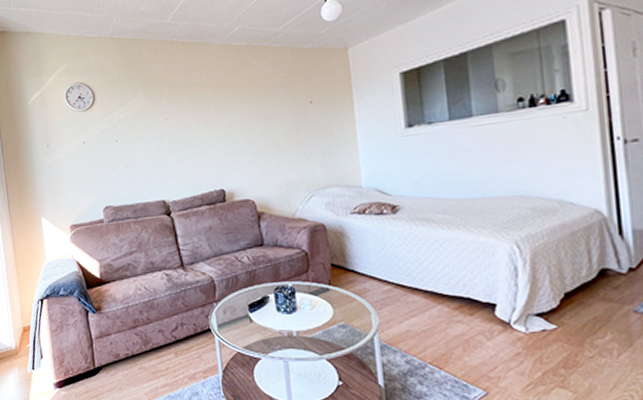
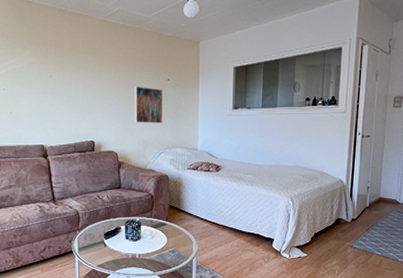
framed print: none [268,115,309,161] -> present [135,86,162,124]

